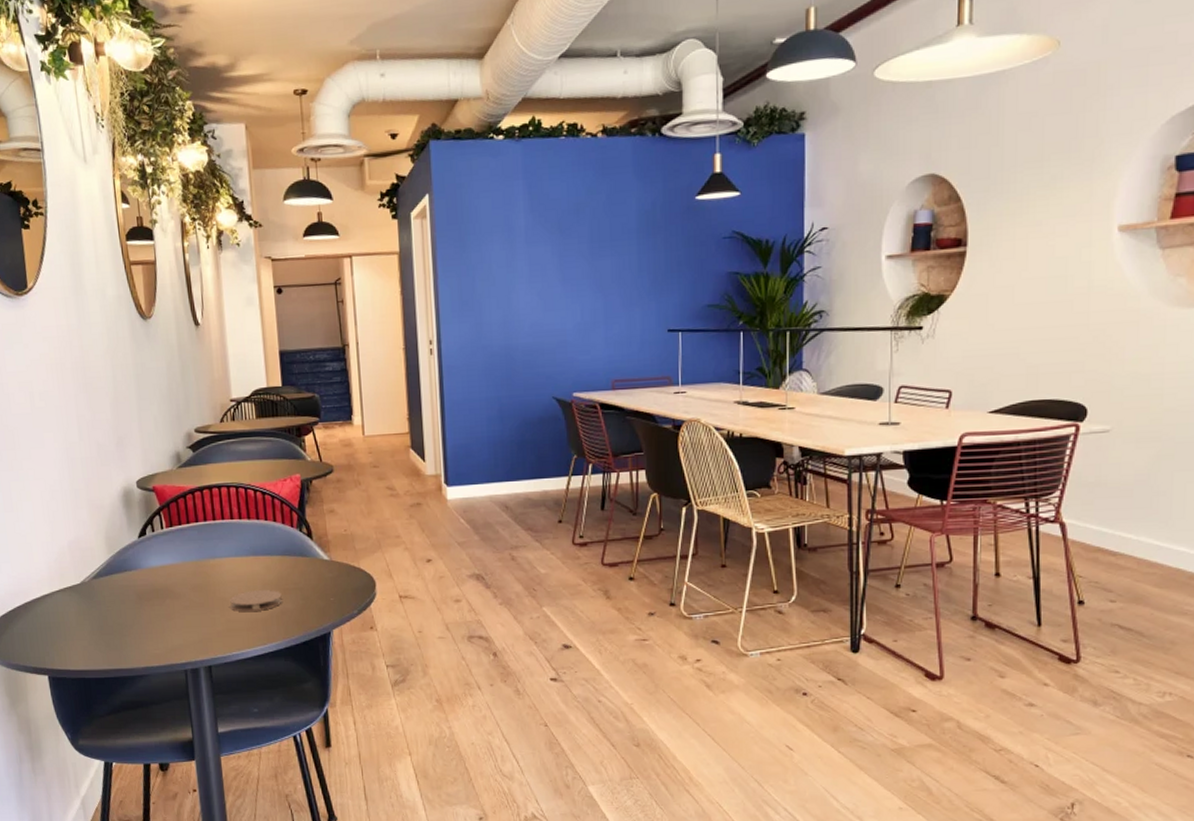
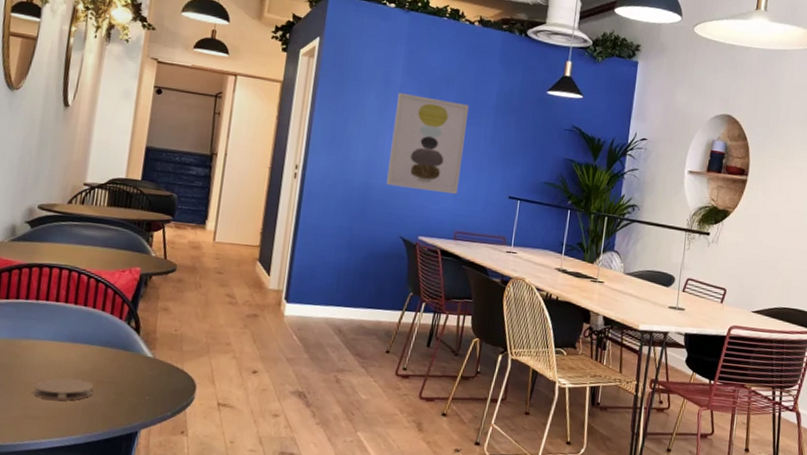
wall art: none [524,233,609,344] -> present [386,93,470,194]

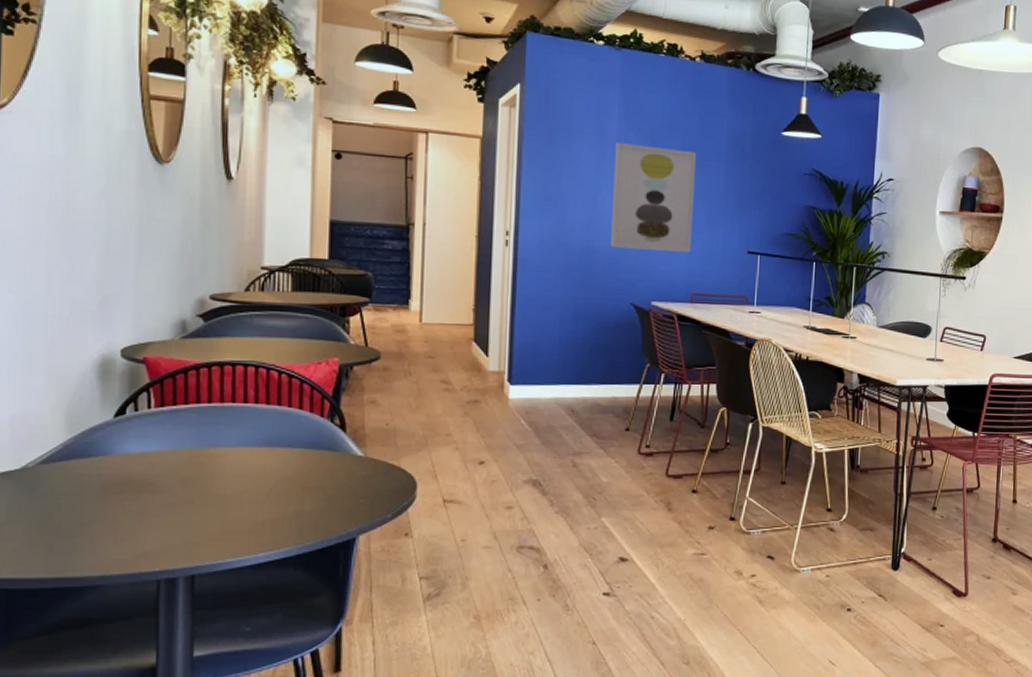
coaster: present [33,378,94,401] -> none [229,487,299,513]

